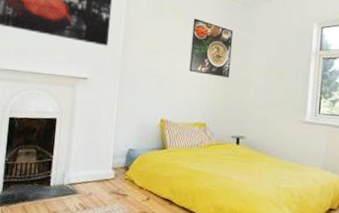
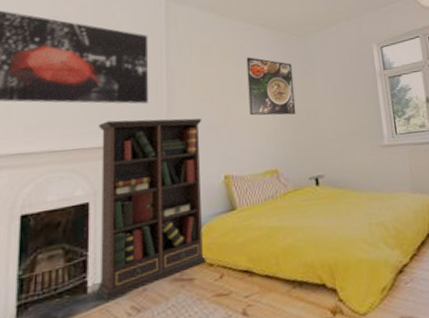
bookcase: none [57,55,149,195] -> present [97,118,206,301]

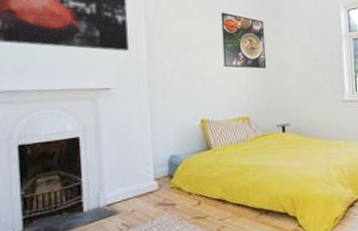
bookcase: present [97,118,206,301] -> none [83,65,186,219]

